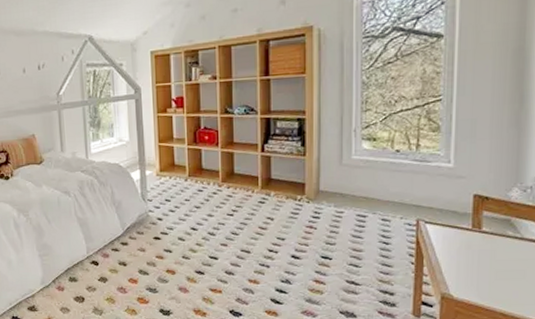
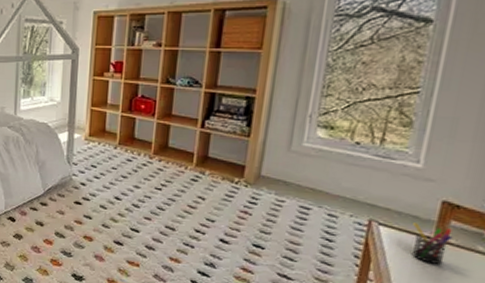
pen holder: none [453,217,487,253] -> present [412,223,453,265]

